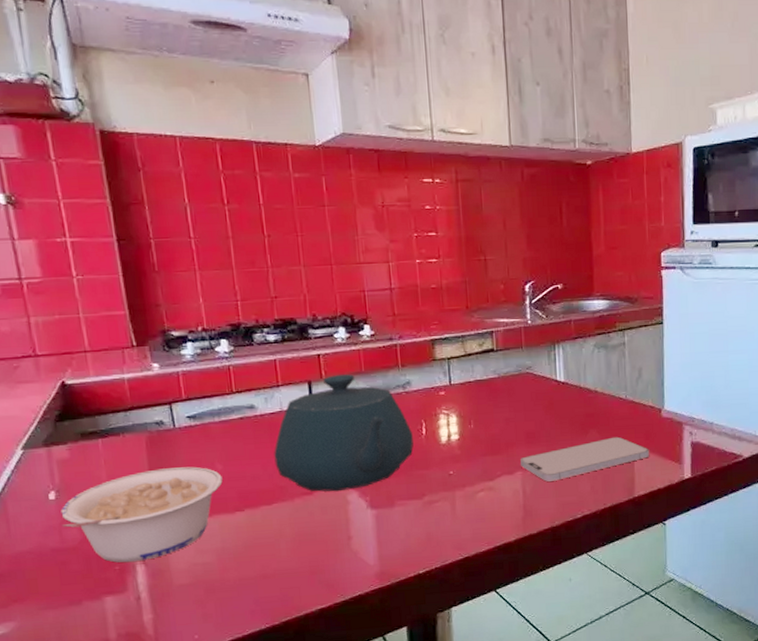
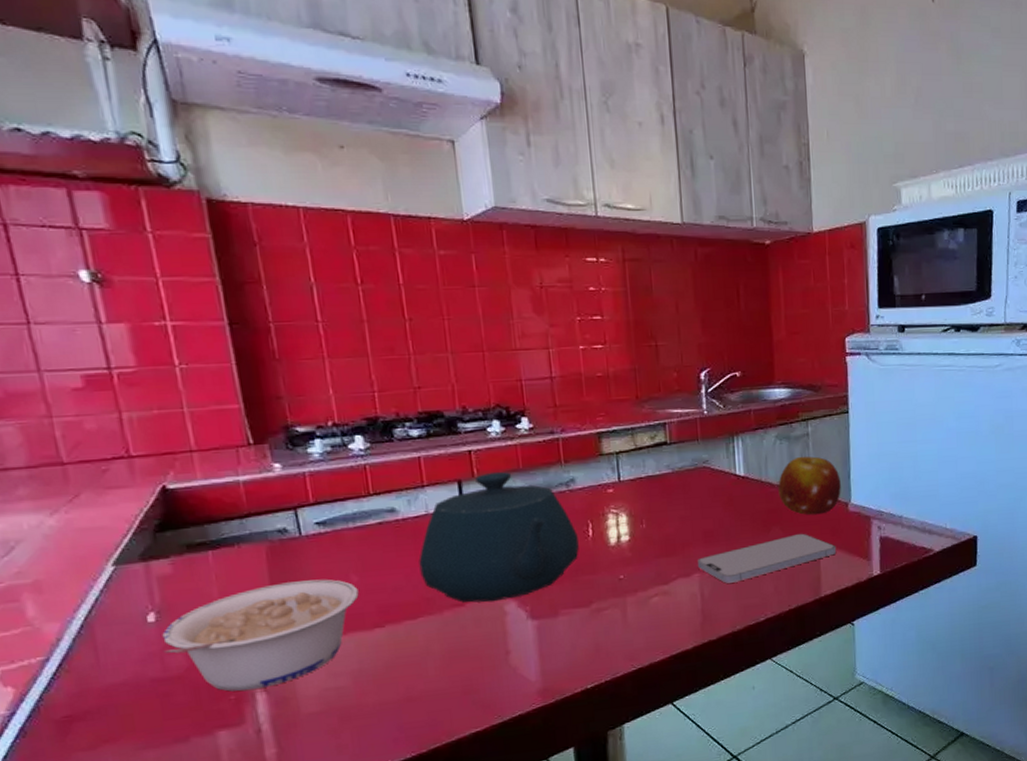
fruit: none [595,364,655,420] -> present [778,456,841,515]

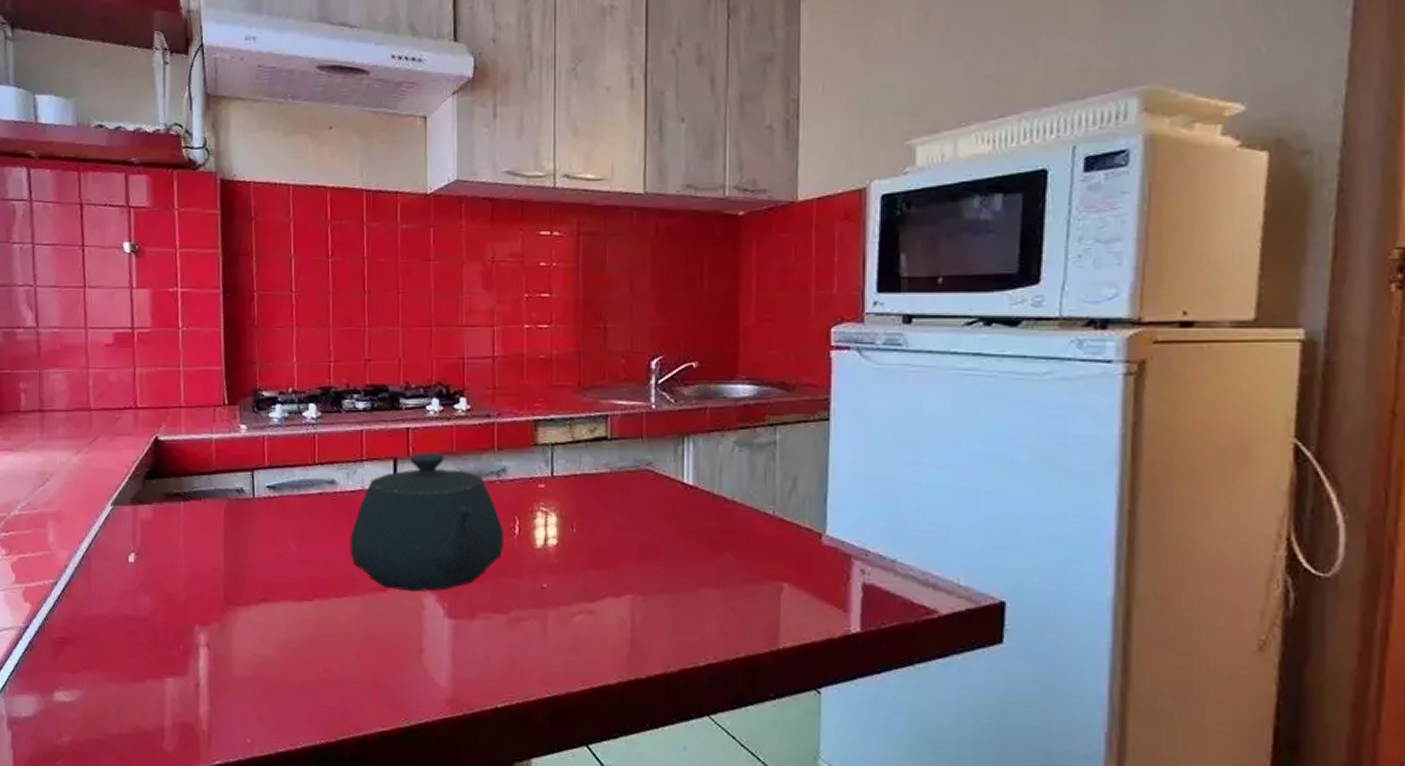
legume: present [162,579,359,692] -> none [136,541,294,643]
smartphone: present [698,533,837,583] -> none [631,564,803,613]
fruit: present [778,456,841,515] -> none [733,468,814,544]

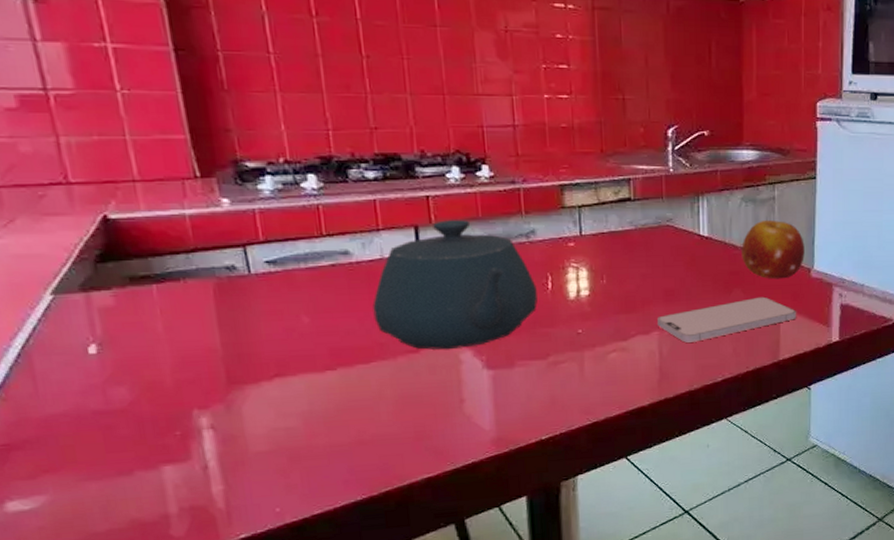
smartphone: none [631,564,803,613] -> present [658,296,797,343]
fruit: none [733,468,814,544] -> present [741,219,805,279]

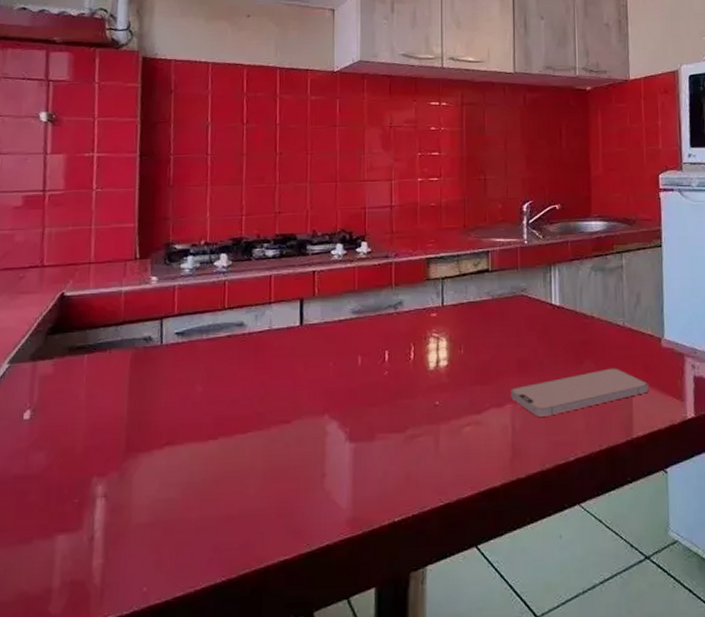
teapot: present [372,220,538,350] -> none [256,292,400,421]
fruit: present [741,219,805,279] -> none [592,288,654,349]

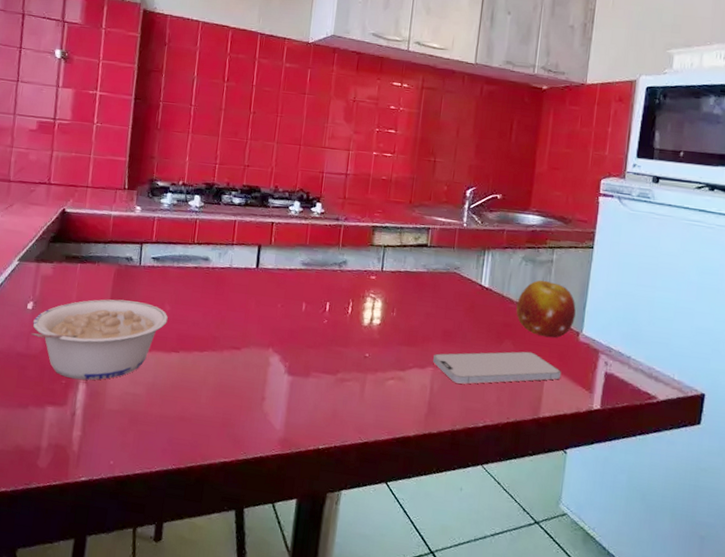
legume: none [29,387,201,496] -> present [30,299,168,381]
fruit: none [592,288,654,349] -> present [516,280,576,338]

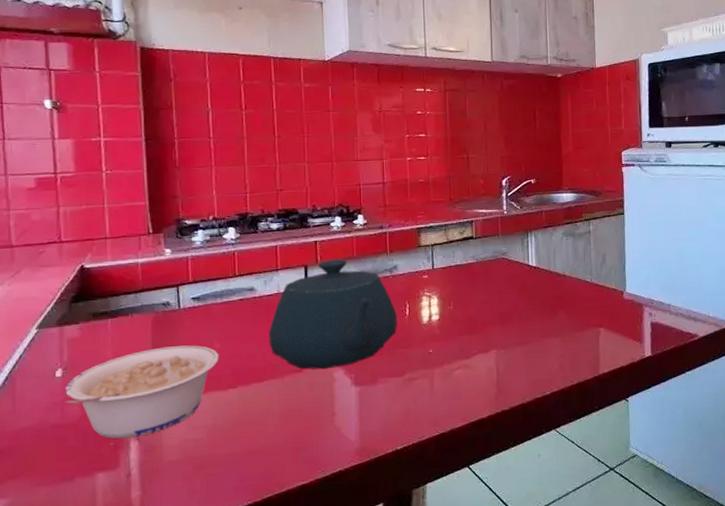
teapot: none [214,243,340,353] -> present [269,259,397,370]
smartphone: present [433,351,562,384] -> none [495,317,614,360]
fruit: present [516,280,576,338] -> none [564,250,618,302]

